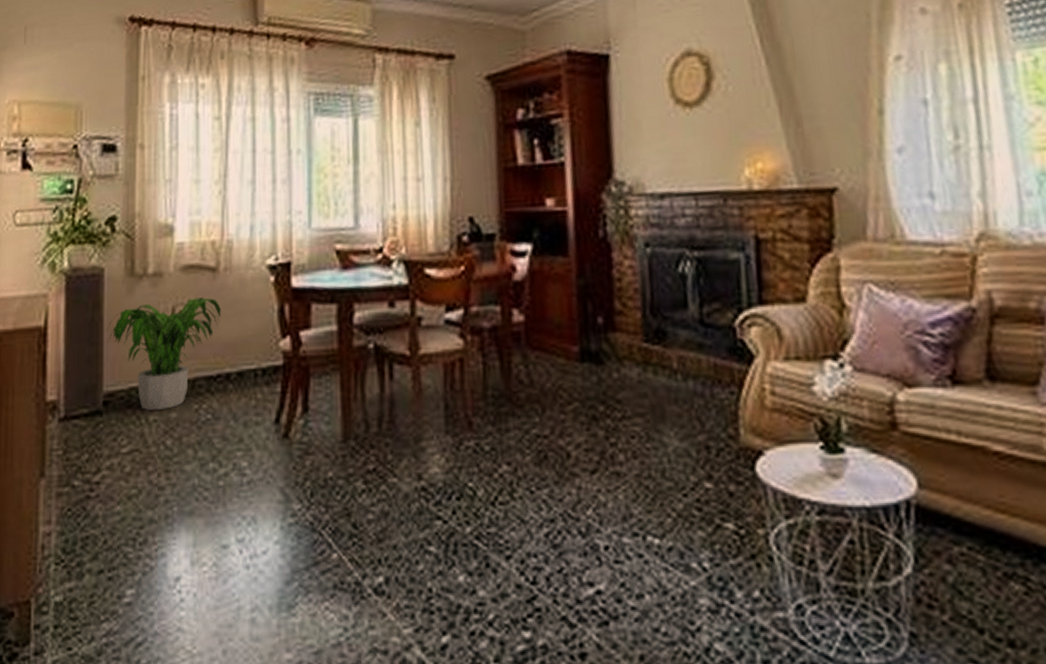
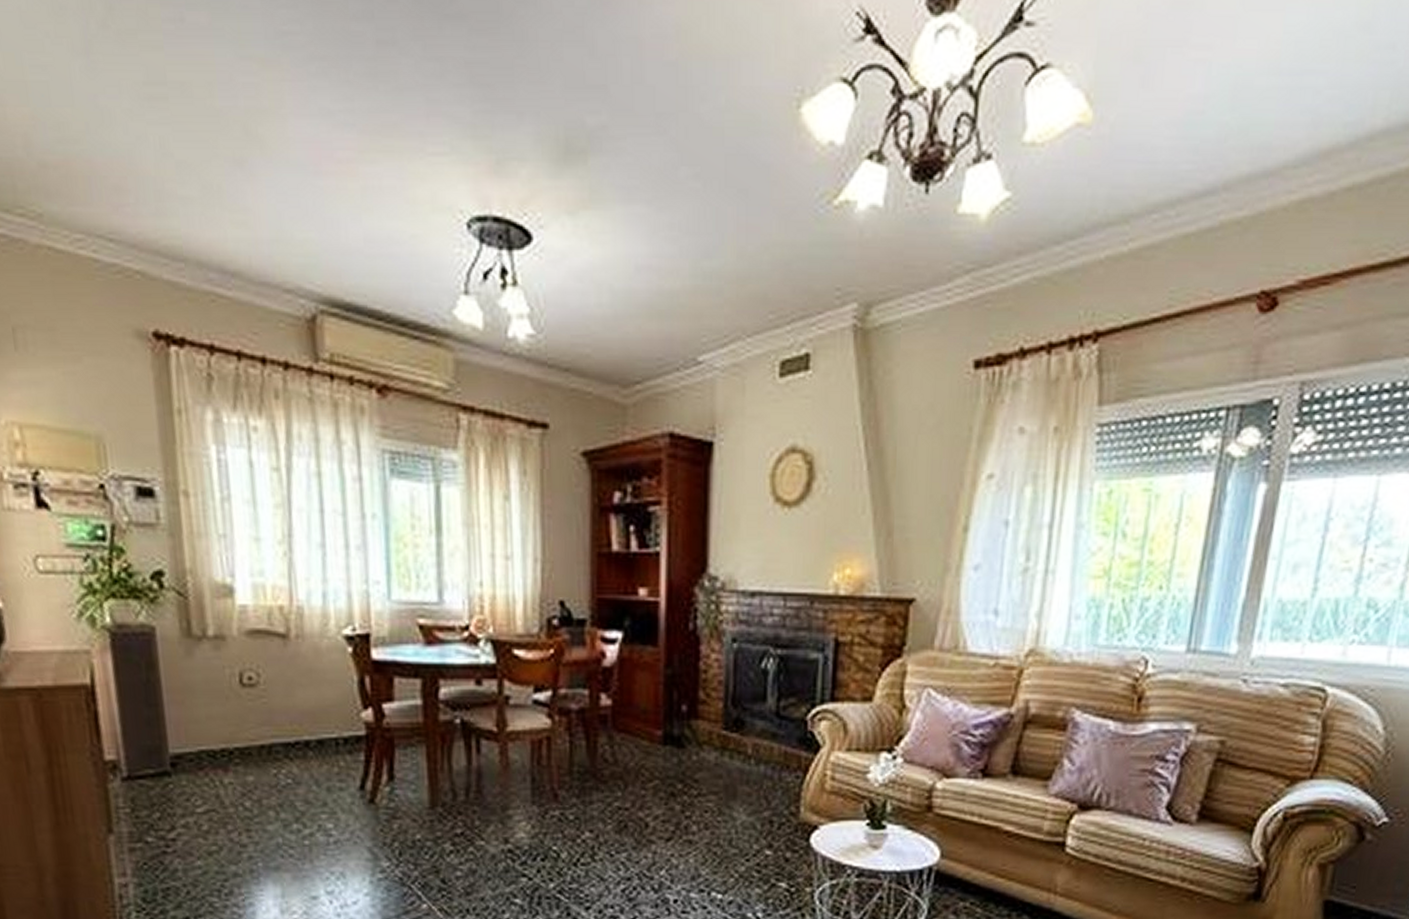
potted plant: present [108,297,221,410] -> none [167,664,295,773]

